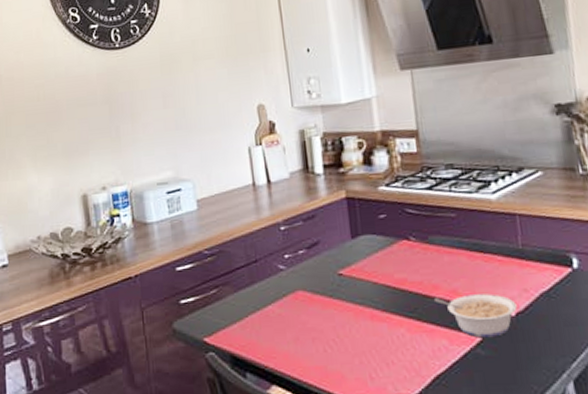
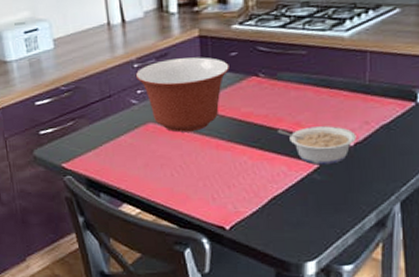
mixing bowl: none [282,219,379,302] -> present [135,57,229,133]

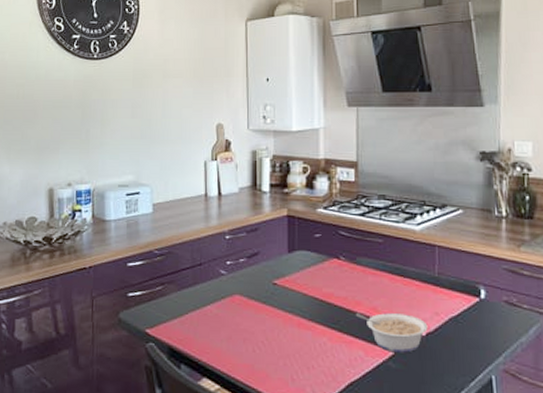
mixing bowl: present [135,57,229,133] -> none [226,234,313,308]

